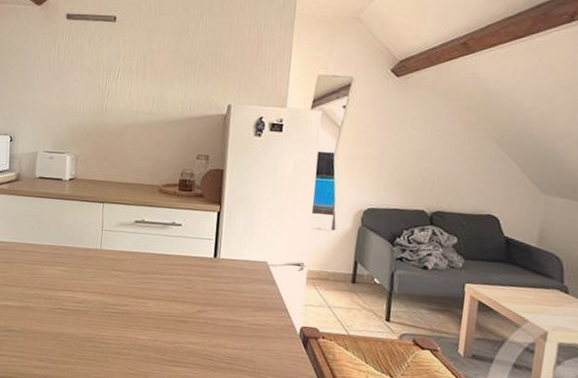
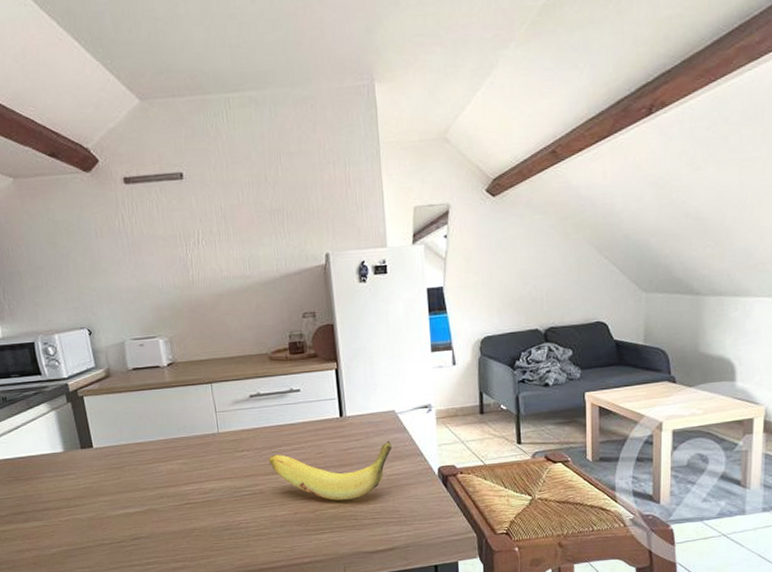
banana: none [140,280,259,340] -> present [268,440,393,501]

